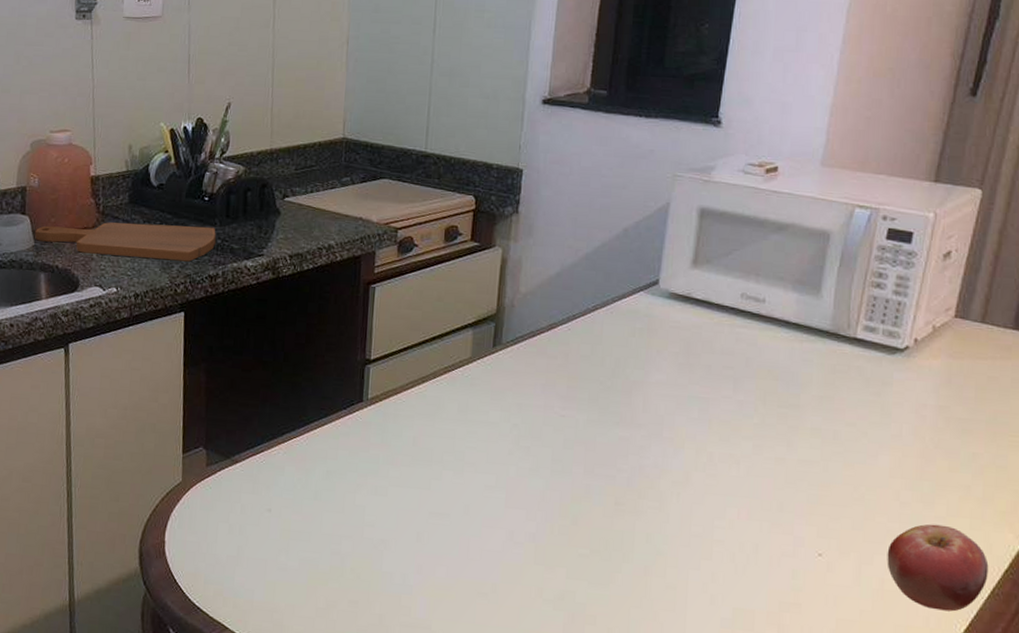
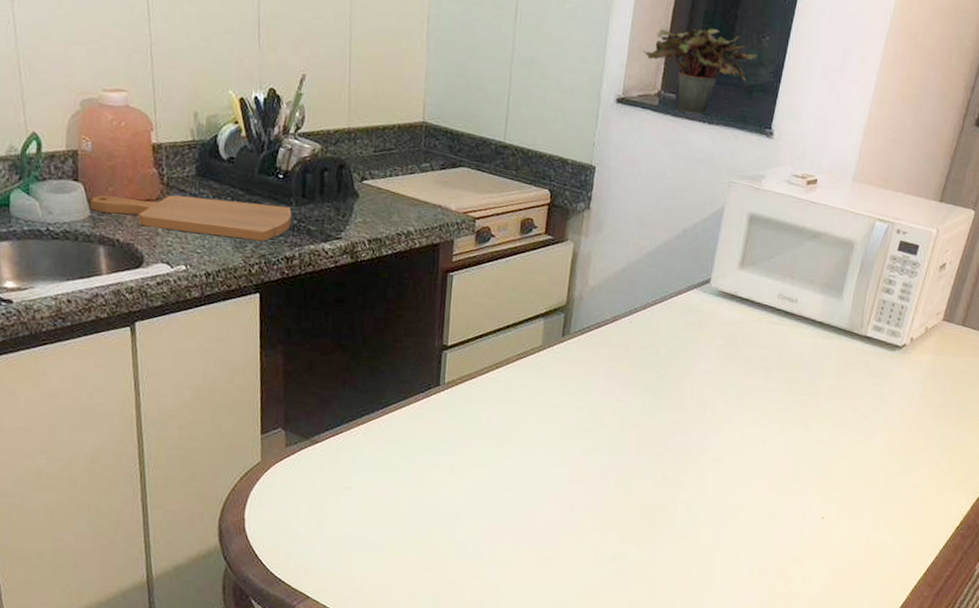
potted plant: none [569,21,698,109] -> present [643,27,758,115]
fruit: present [887,524,989,612] -> none [872,491,946,560]

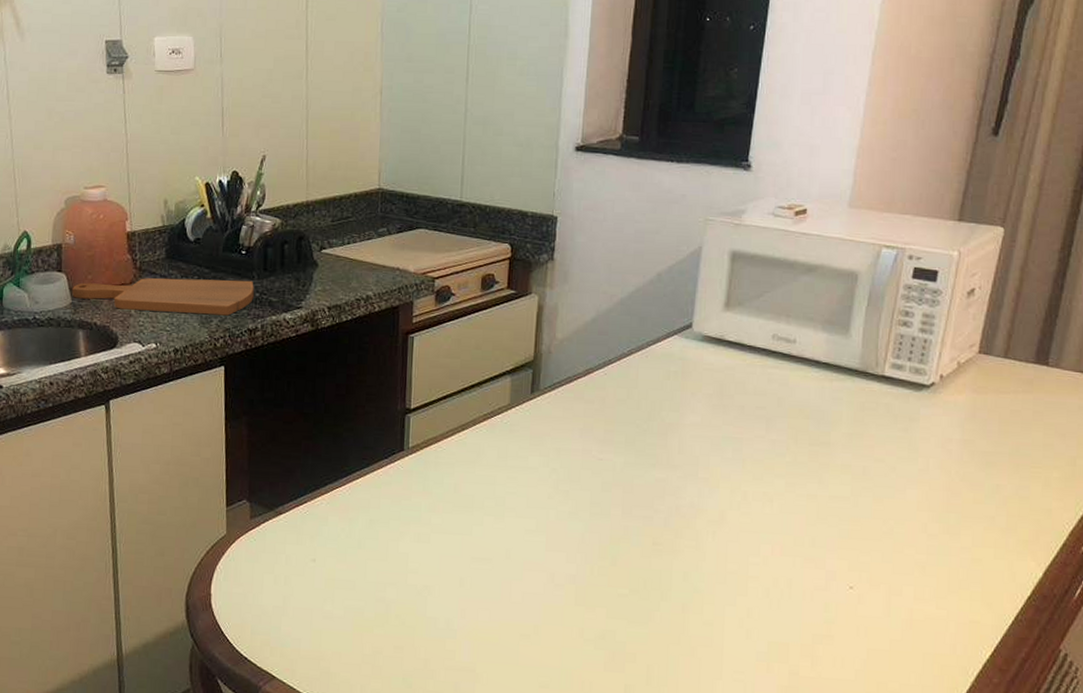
potted plant: present [643,27,758,115] -> none [601,67,727,155]

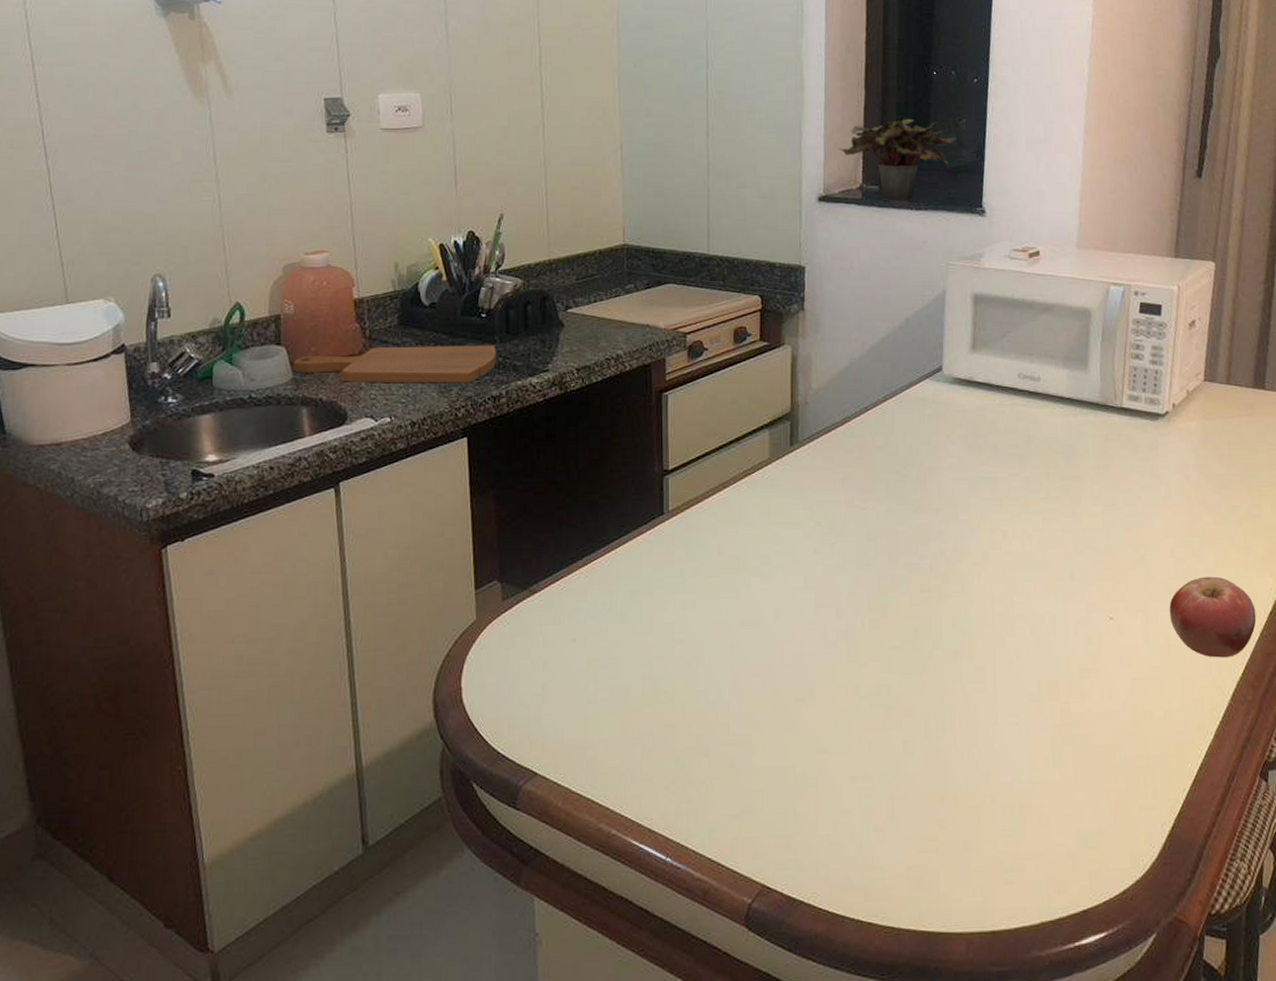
potted plant: none [601,67,727,155] -> present [840,118,957,203]
fruit: none [915,554,1012,639] -> present [1169,576,1257,658]

